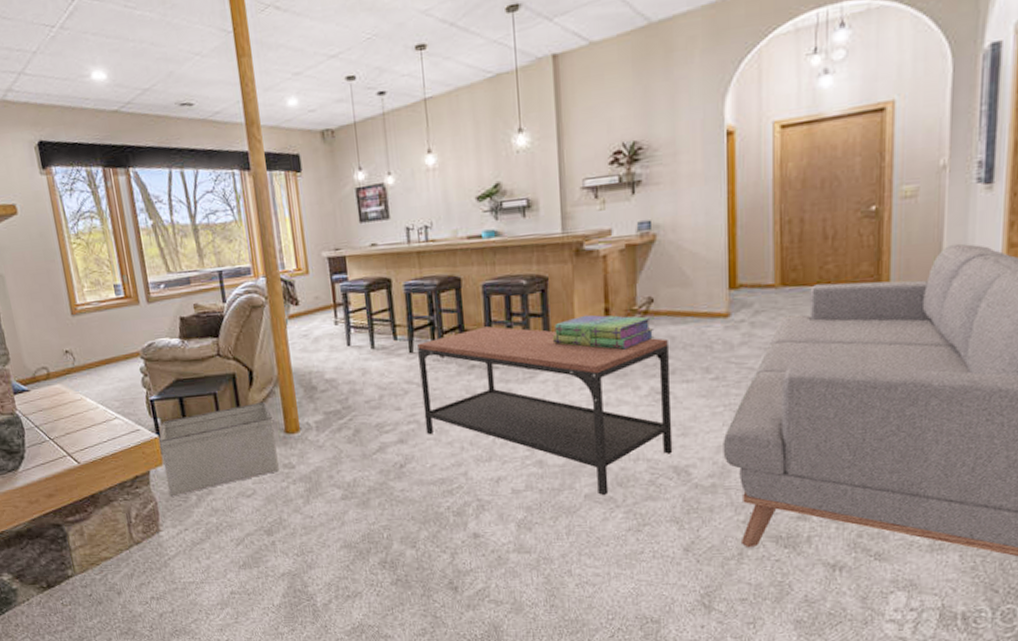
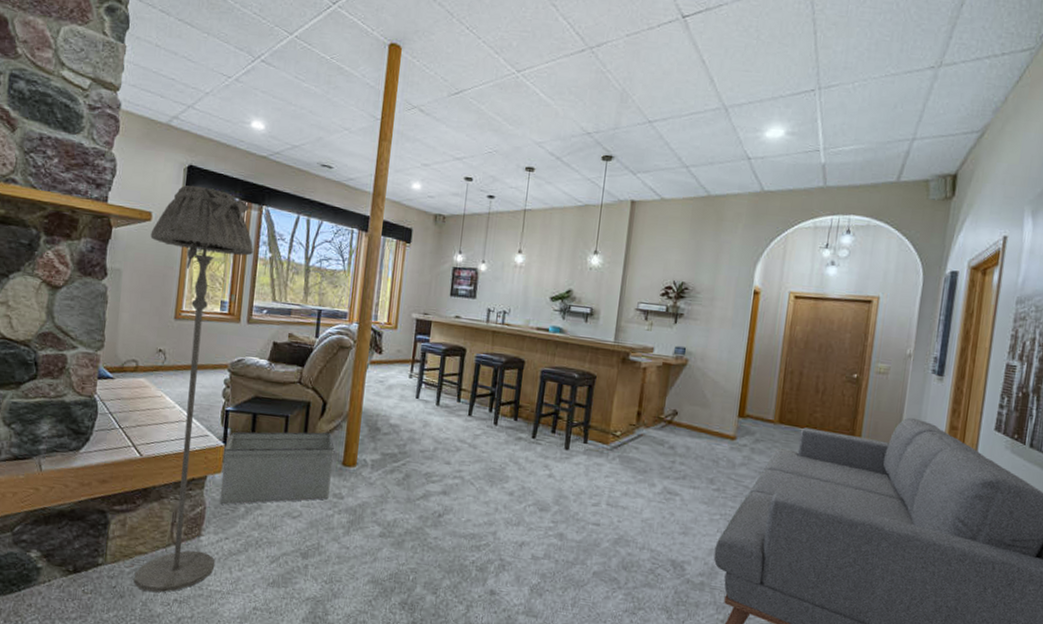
floor lamp: none [20,162,182,594] -> present [133,185,254,593]
coffee table: present [417,326,673,496] -> none [468,406,684,576]
stack of books: present [552,314,655,350] -> none [590,413,675,450]

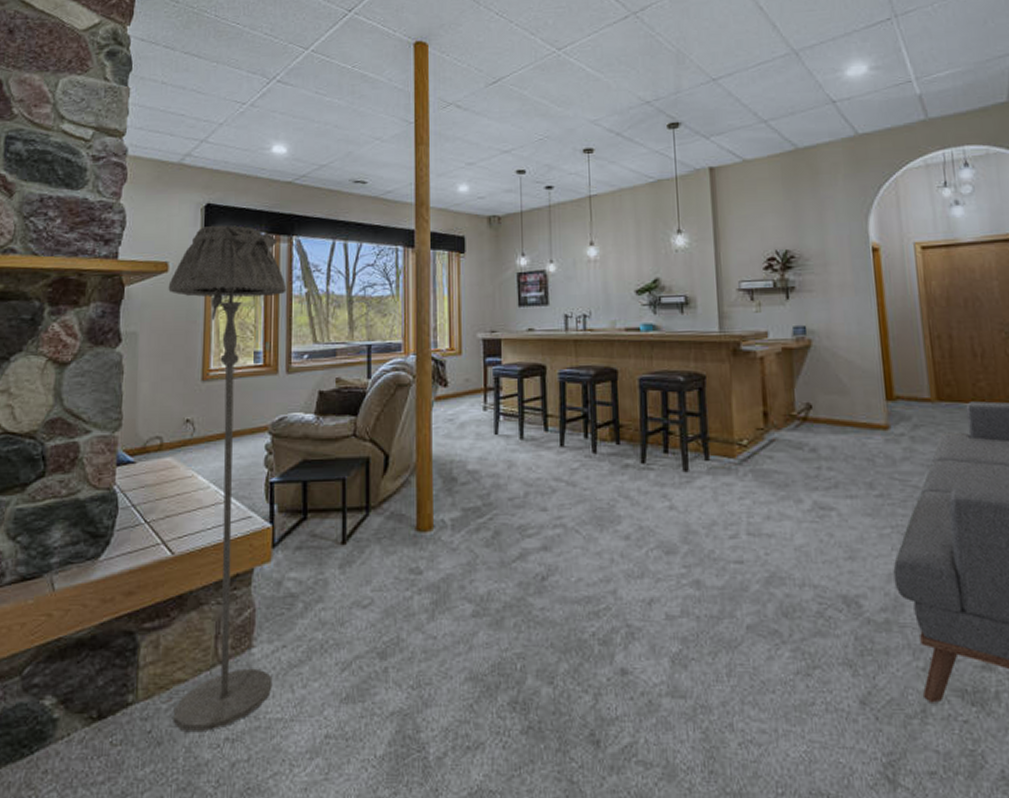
storage bin: present [220,432,335,505] -> none [271,491,405,603]

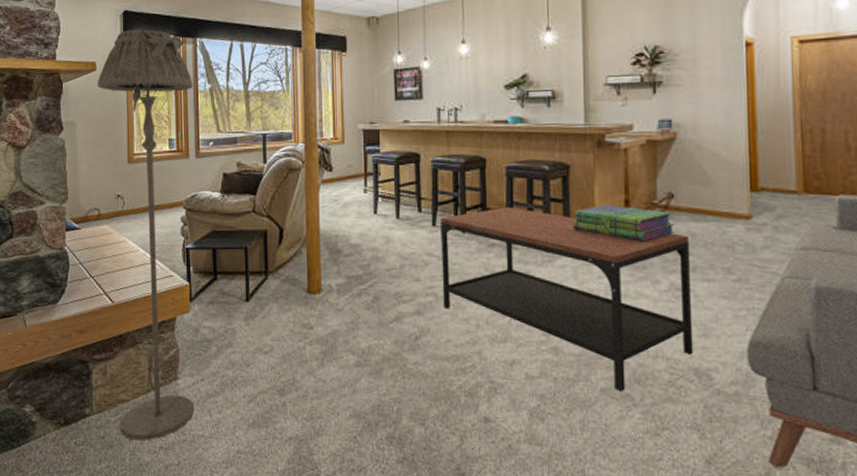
coffee table: none [569,423,841,628] -> present [441,207,694,392]
stack of books: none [710,417,815,458] -> present [572,204,675,242]

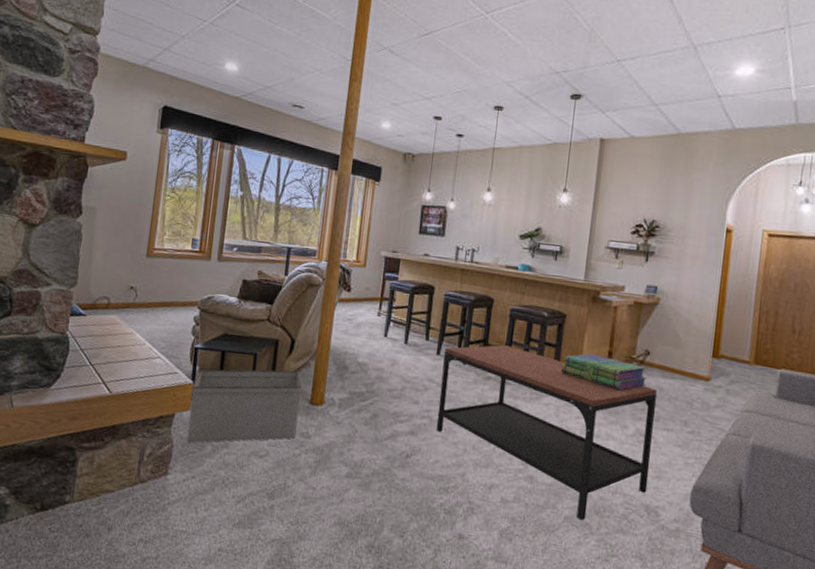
floor lamp: present [97,29,195,441] -> none [100,125,226,532]
storage bin: none [188,260,298,345] -> present [187,369,303,443]

